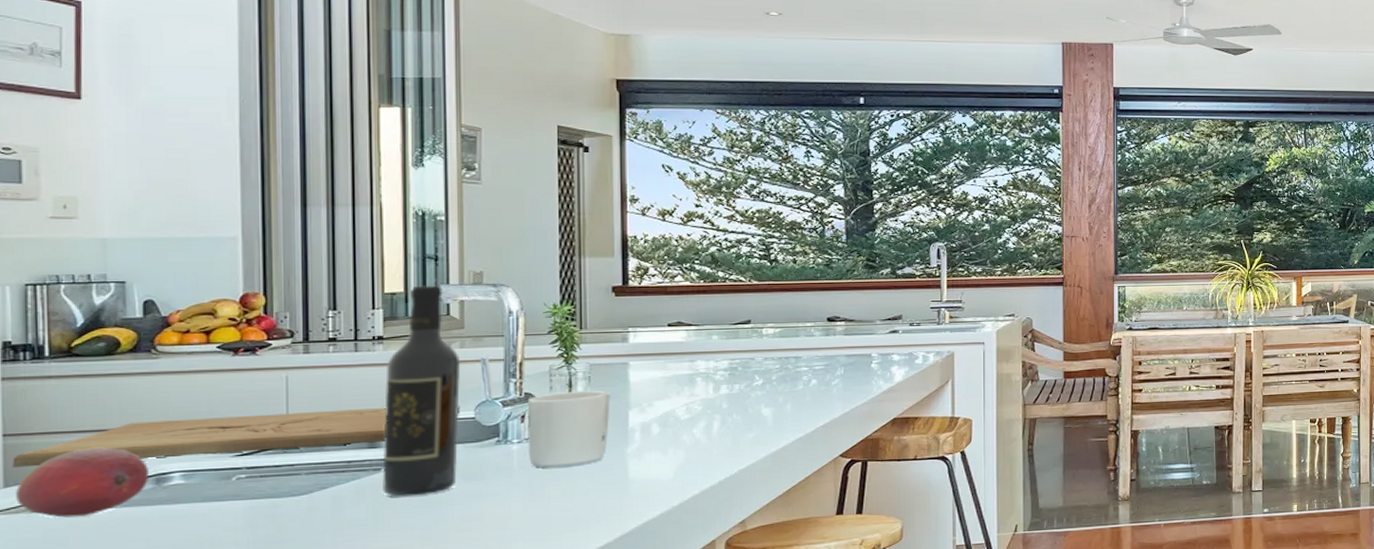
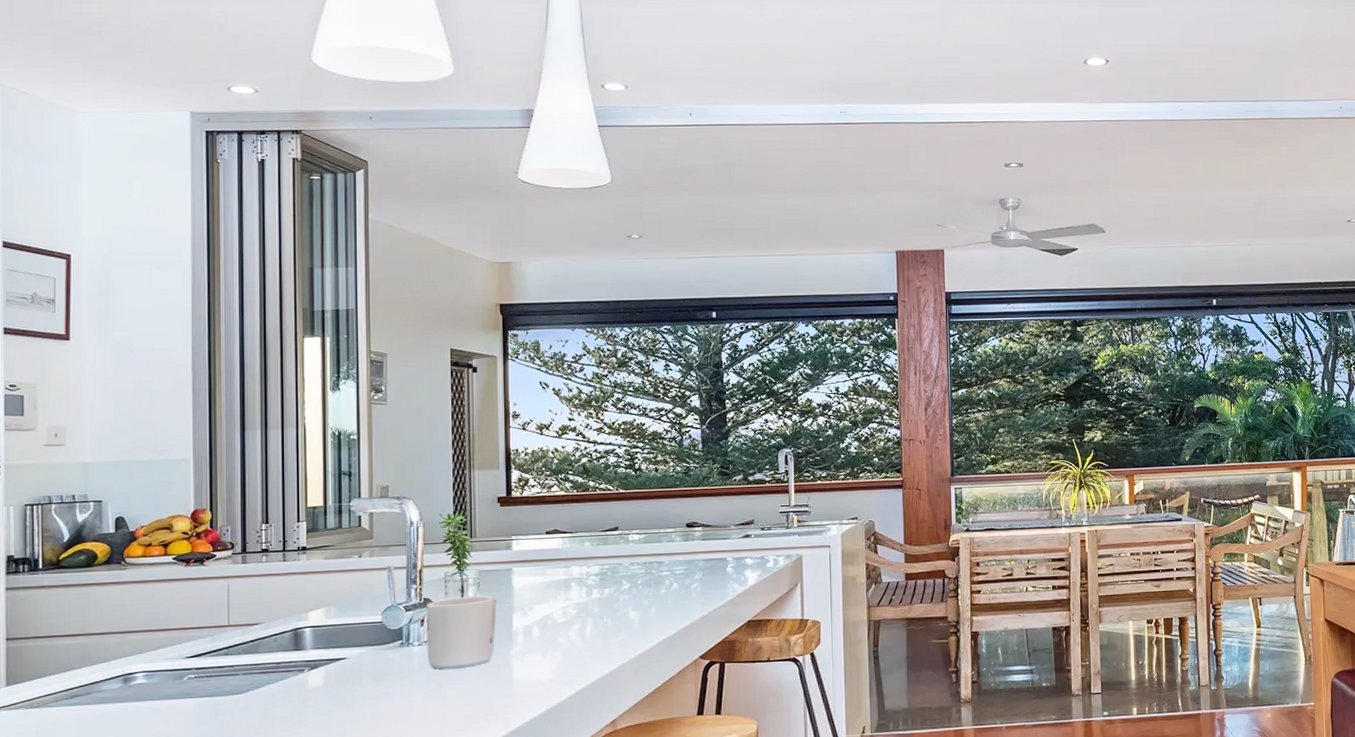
cutting board: present [12,405,460,468] -> none [13,610,370,668]
fruit: present [16,448,150,518] -> none [15,650,119,714]
wine bottle: present [381,285,461,497] -> none [304,499,371,696]

